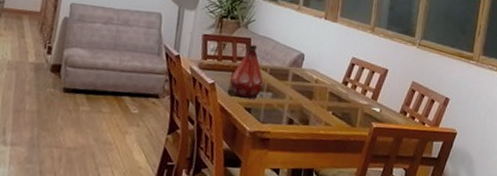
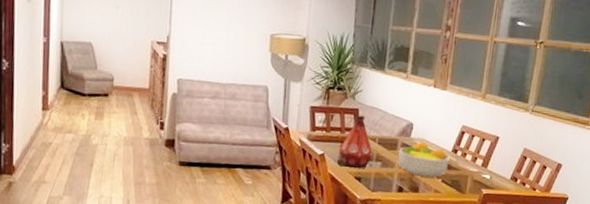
fruit bowl: none [289,72,340,110] -> present [398,141,450,178]

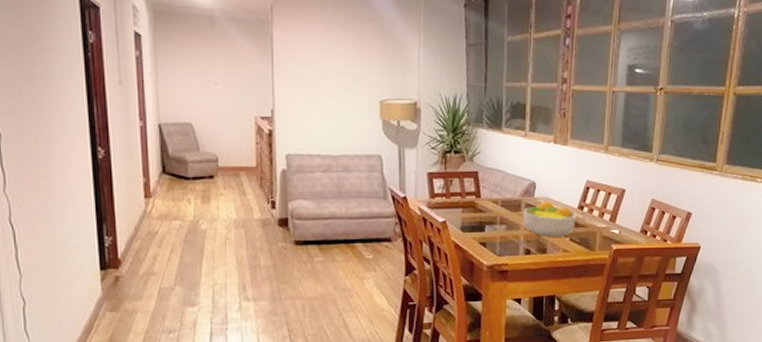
bottle: present [339,116,373,169] -> none [461,179,496,234]

